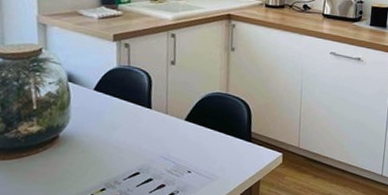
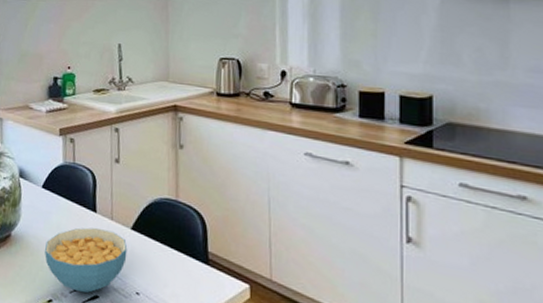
cereal bowl: none [97,122,181,179] -> present [44,227,128,294]

